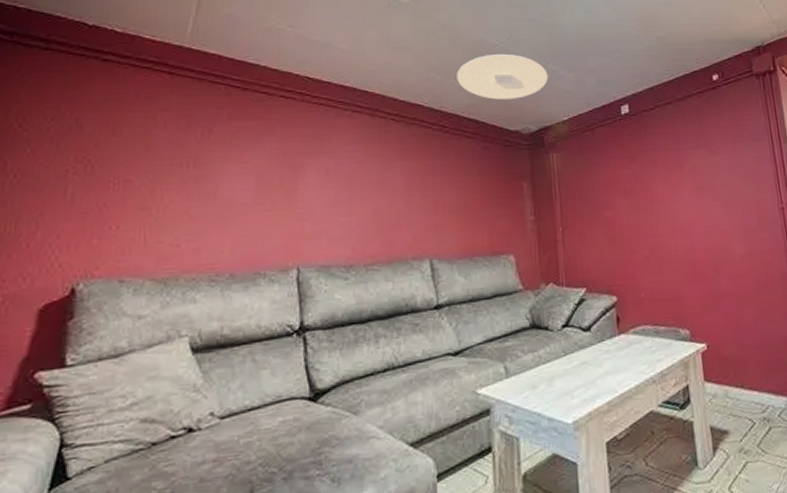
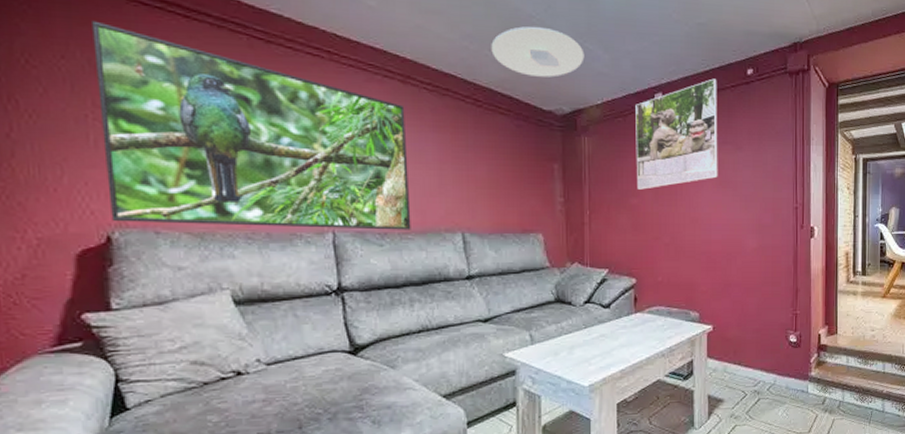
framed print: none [78,84,377,274] -> present [92,20,411,230]
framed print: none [602,86,695,202] -> present [635,78,718,190]

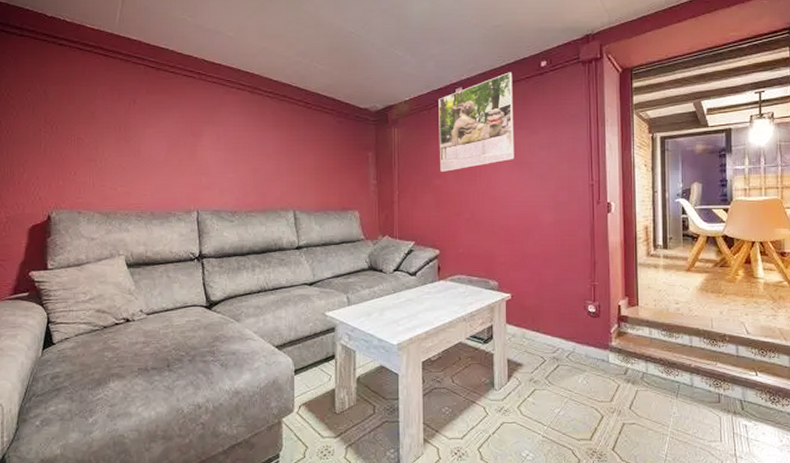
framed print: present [92,20,411,230] -> none [48,63,255,209]
ceiling light: present [491,26,585,78] -> none [319,40,395,81]

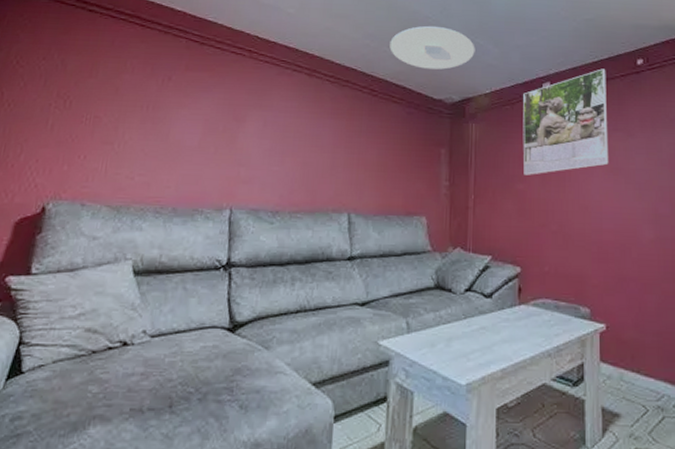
ceiling light: none [319,40,395,81] -> present [389,25,475,70]

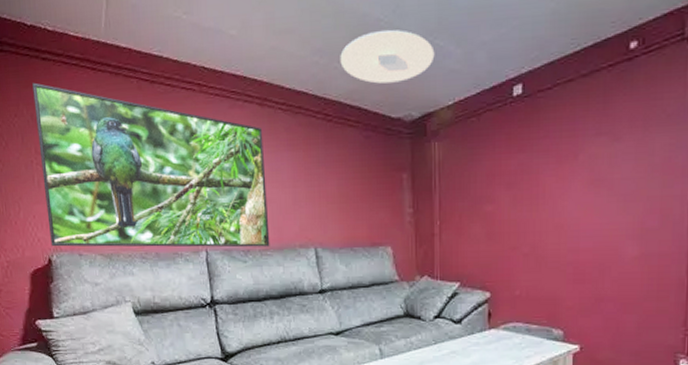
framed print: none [49,30,308,209] -> present [32,82,270,248]
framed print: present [523,68,609,175] -> none [491,59,590,195]

